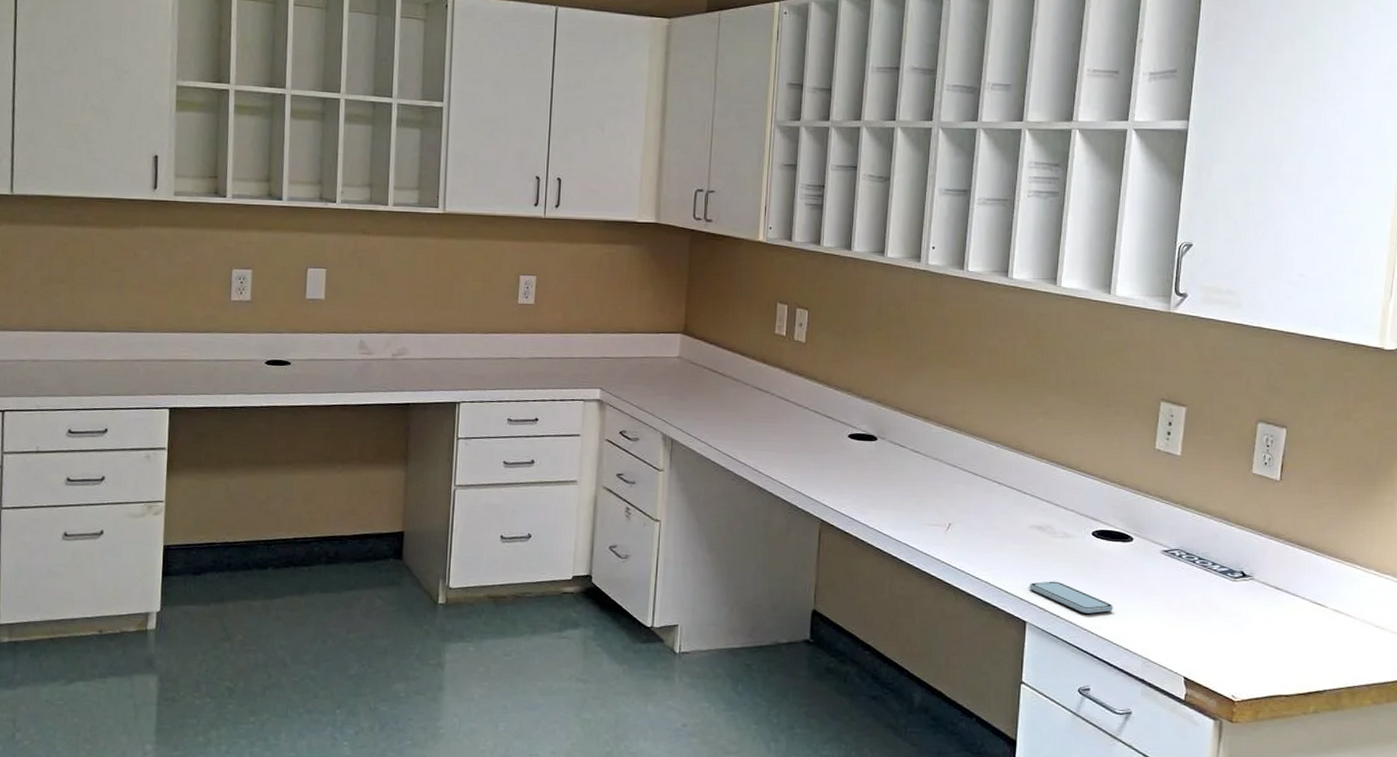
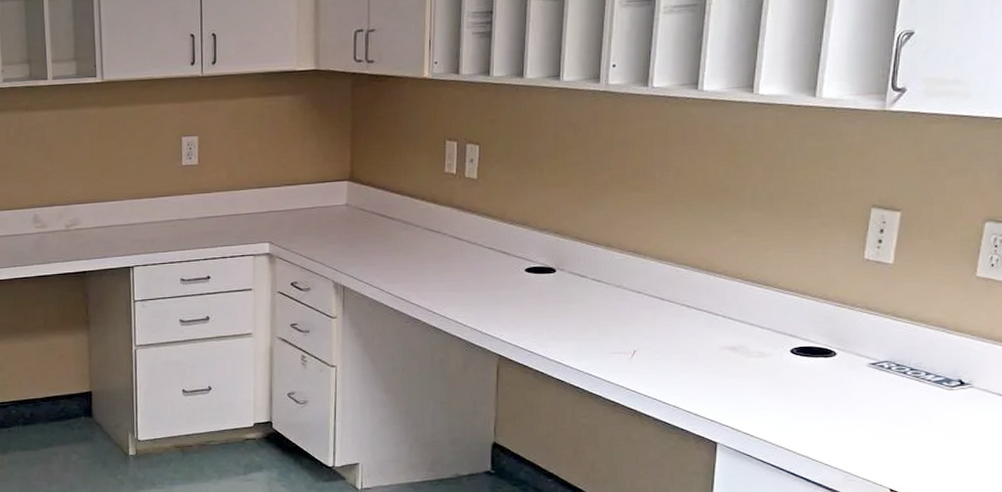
smartphone: present [1029,581,1113,614] -> none [720,401,812,431]

